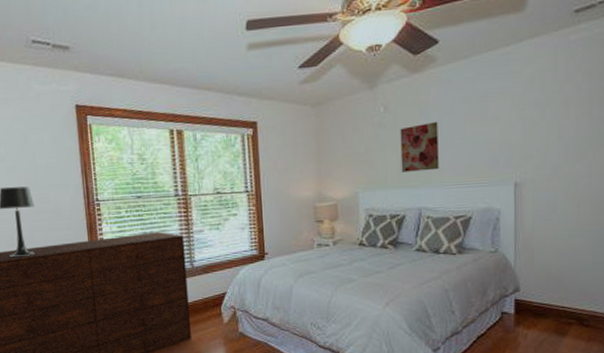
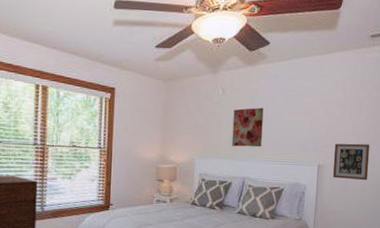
picture frame: none [534,150,584,197] -> present [332,143,370,181]

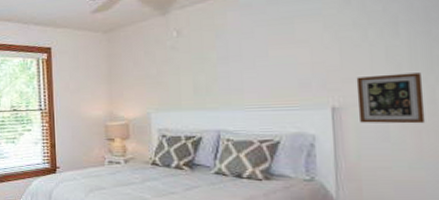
wall art: present [231,107,264,147] -> none [194,44,239,94]

